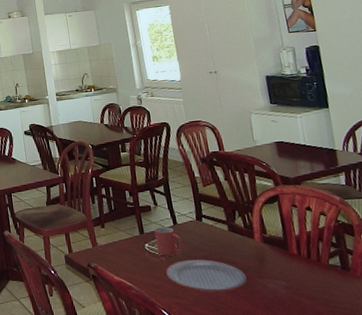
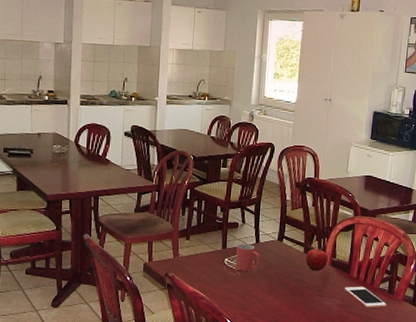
plate: present [166,259,247,292] -> none [239,276,309,306]
fruit: none [231,224,259,250] -> present [305,248,329,271]
cell phone: none [286,263,345,289] -> present [344,286,387,309]

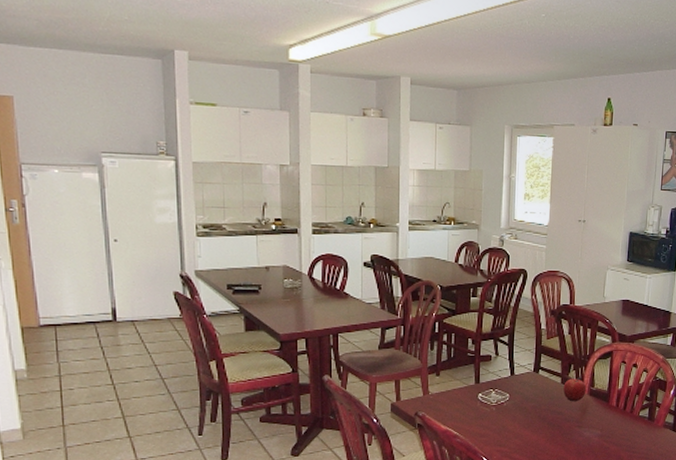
mug: present [235,244,260,271] -> none [490,377,516,406]
cell phone: present [344,286,387,309] -> none [603,415,647,437]

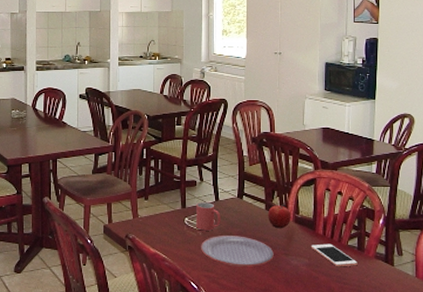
mug: none [490,377,516,406] -> present [196,202,221,231]
plate: none [494,410,568,440] -> present [201,236,274,267]
cell phone: none [603,415,647,437] -> present [310,243,358,267]

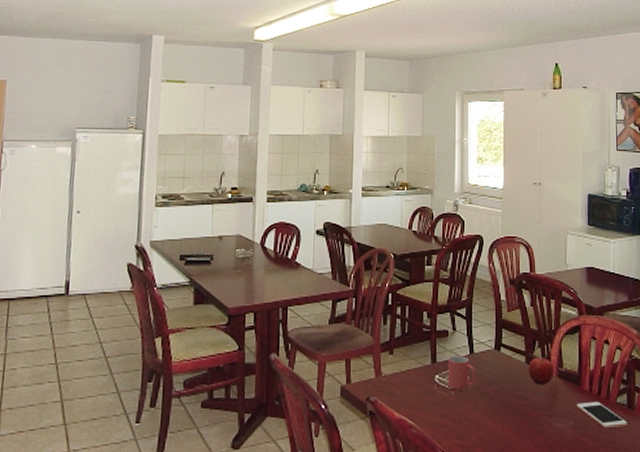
plate: present [201,236,274,267] -> none [453,395,536,432]

